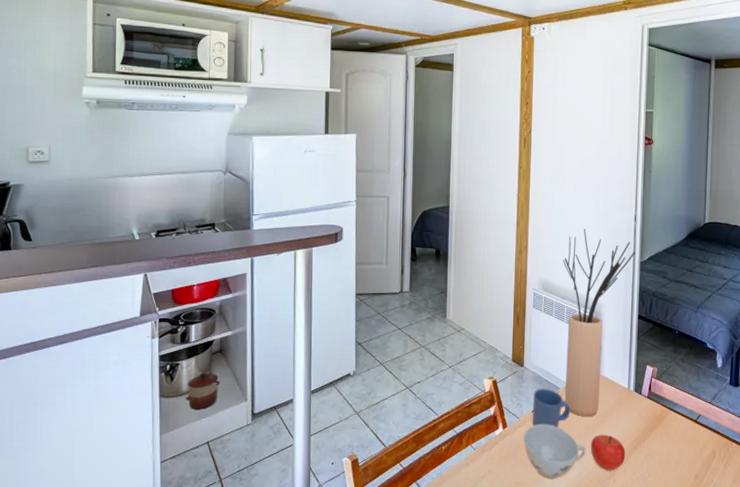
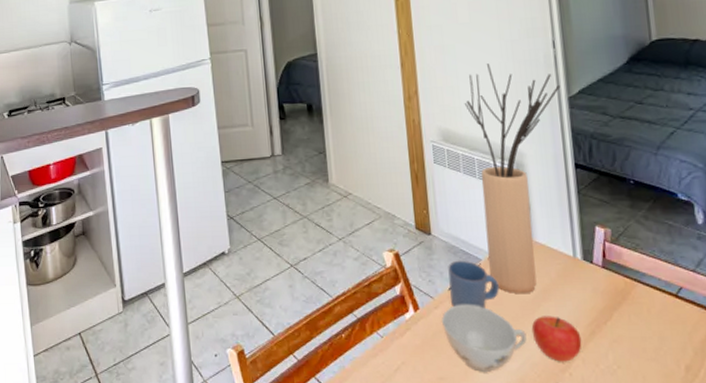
saucepan: present [185,373,221,410] -> none [52,258,87,298]

